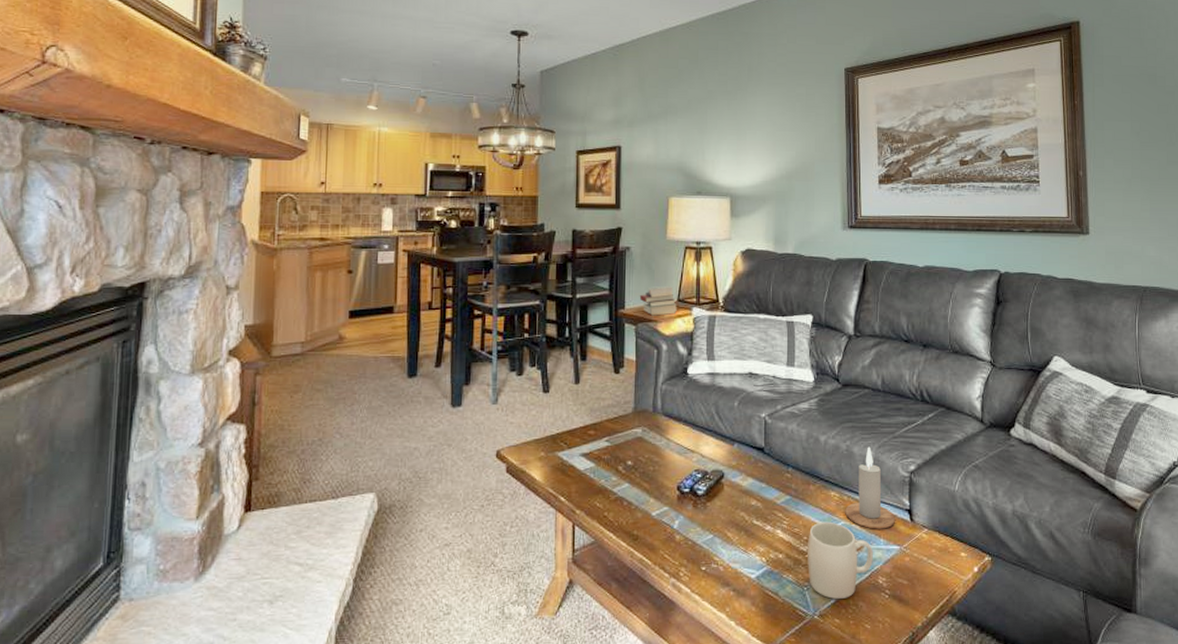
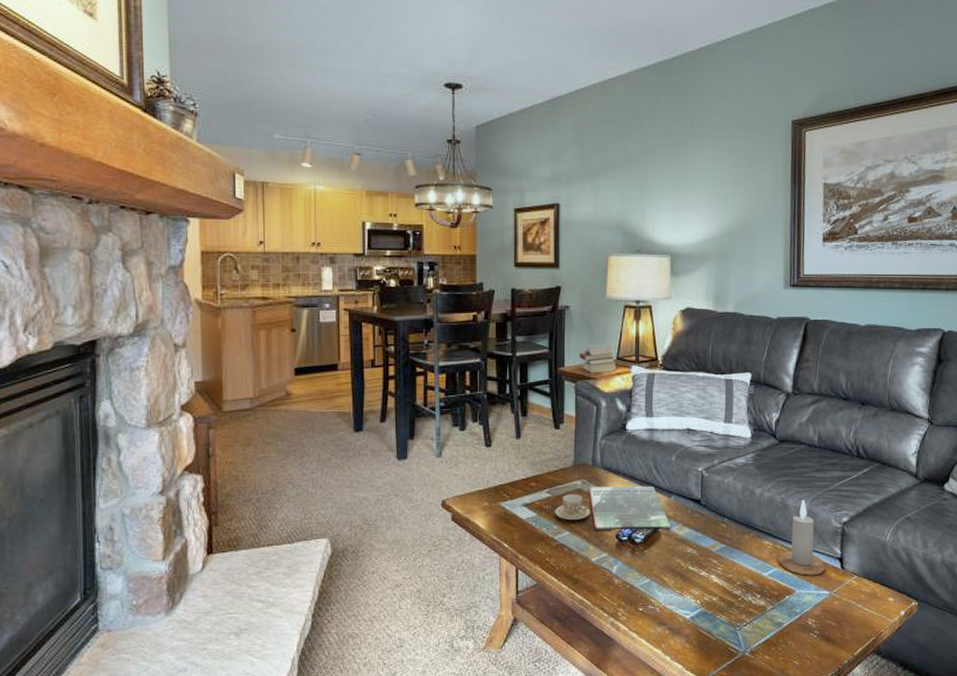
teacup: none [614,443,651,472] -> present [555,494,591,521]
magazine: none [649,434,735,482] -> present [589,487,672,530]
mug: present [808,521,873,599] -> none [740,568,804,638]

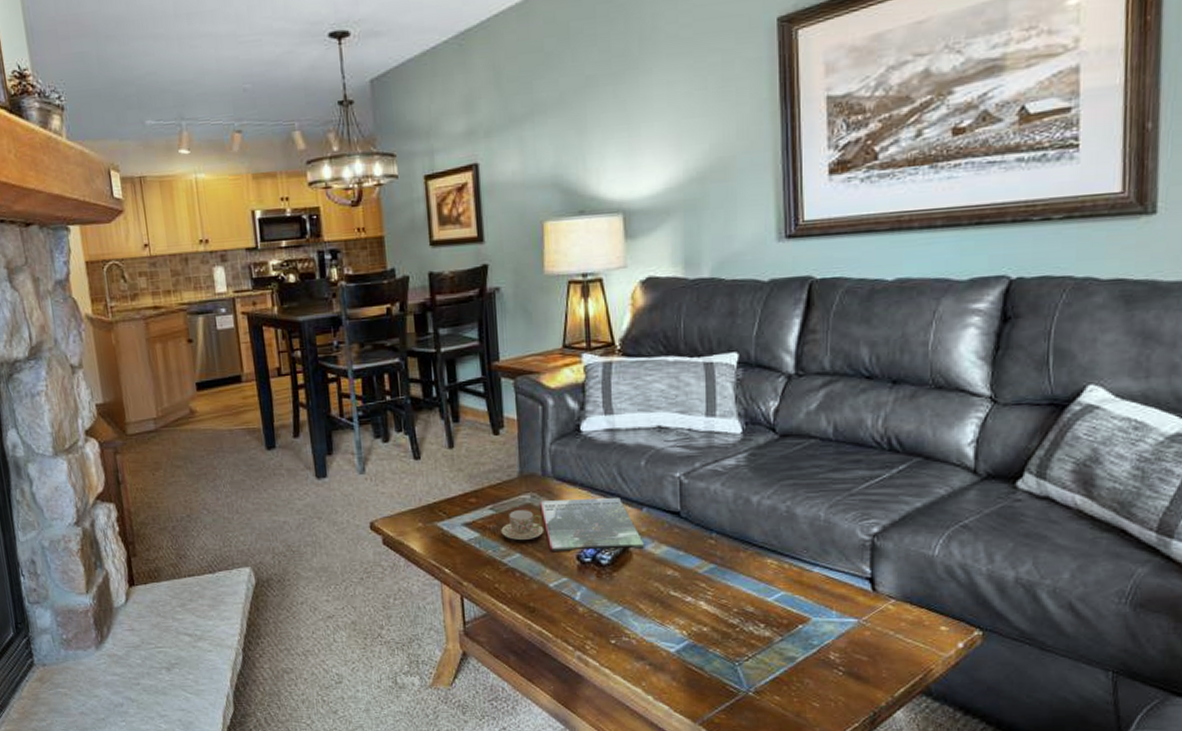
books: present [578,344,617,374] -> none [515,329,564,367]
candle: present [778,499,827,576] -> none [785,507,853,600]

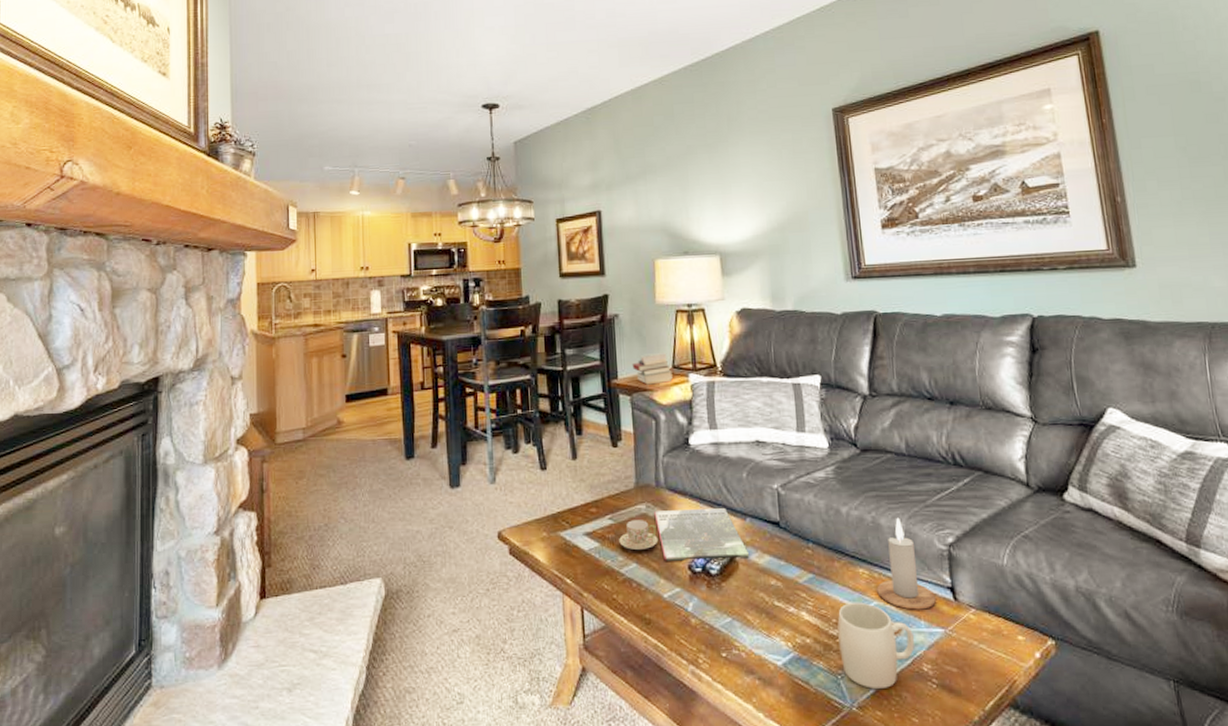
books: none [515,329,564,367] -> present [632,352,674,385]
mug: none [738,592,822,675] -> present [837,602,915,689]
candle: none [785,507,853,600] -> present [877,517,937,610]

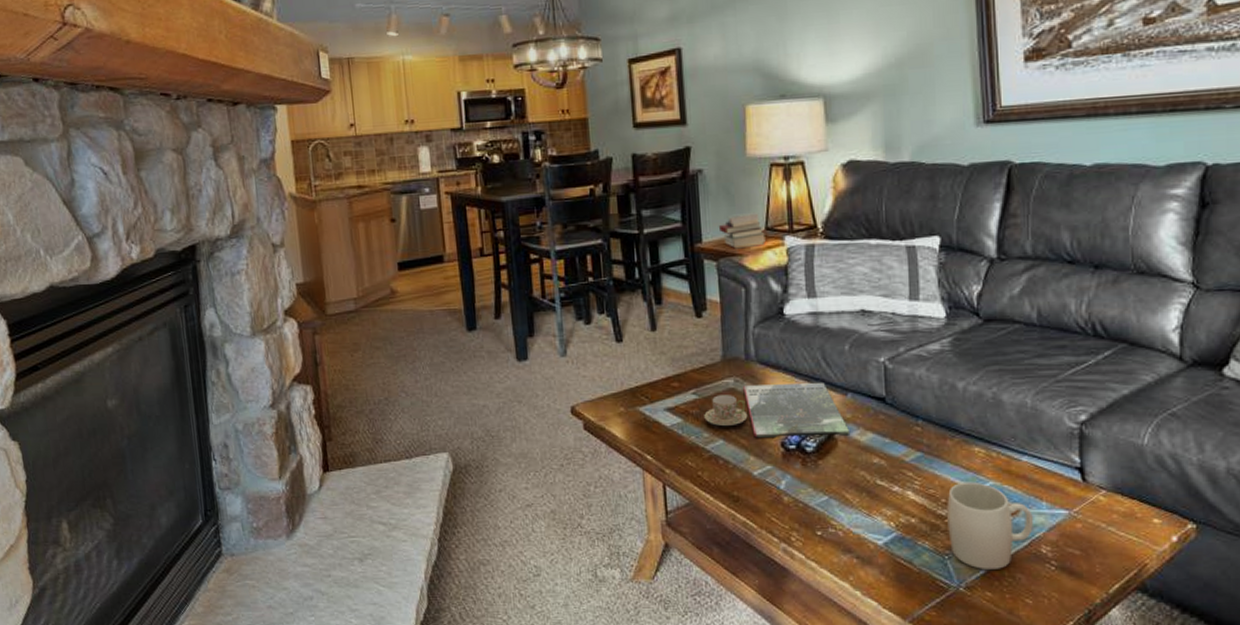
candle: present [877,517,937,610] -> none [994,393,1063,491]

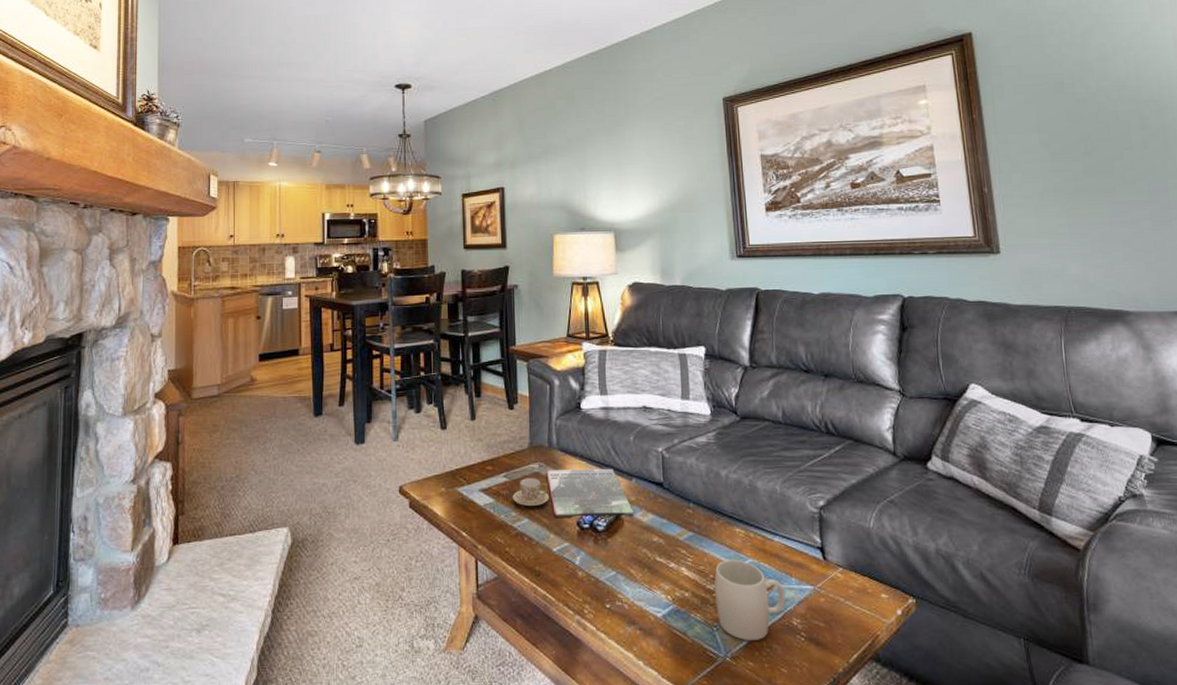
books: present [718,211,767,249] -> none [529,321,568,352]

